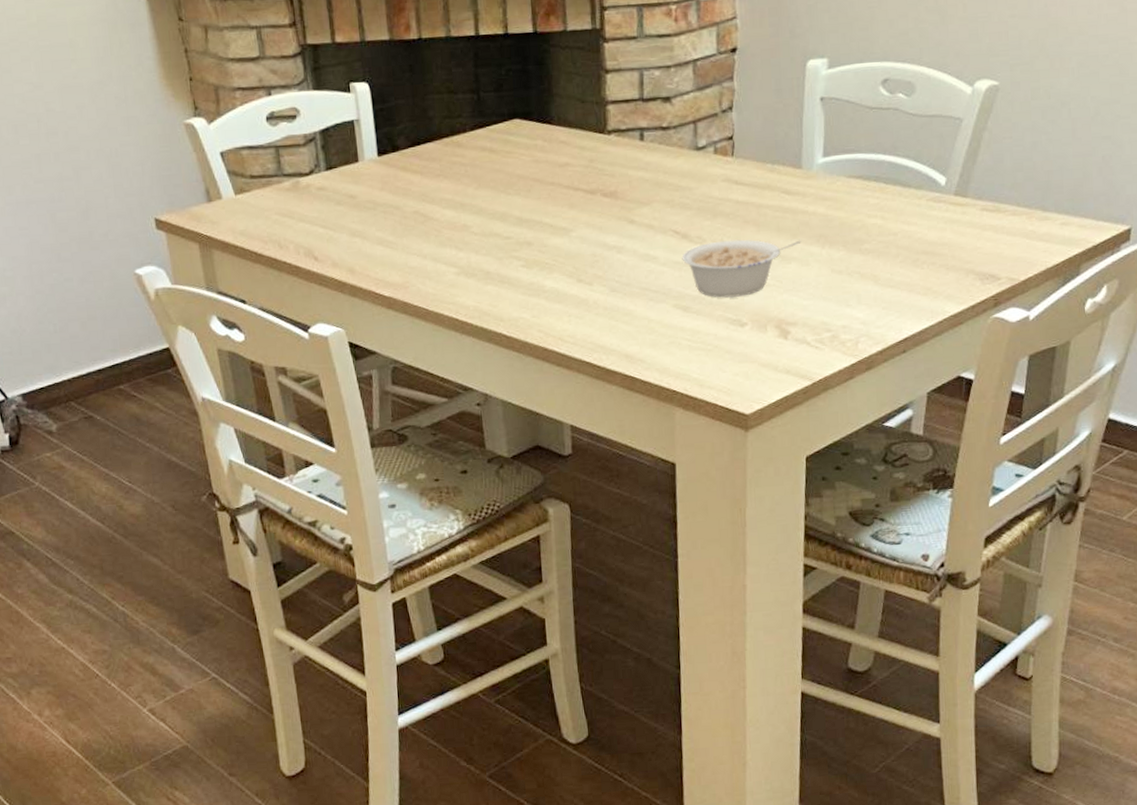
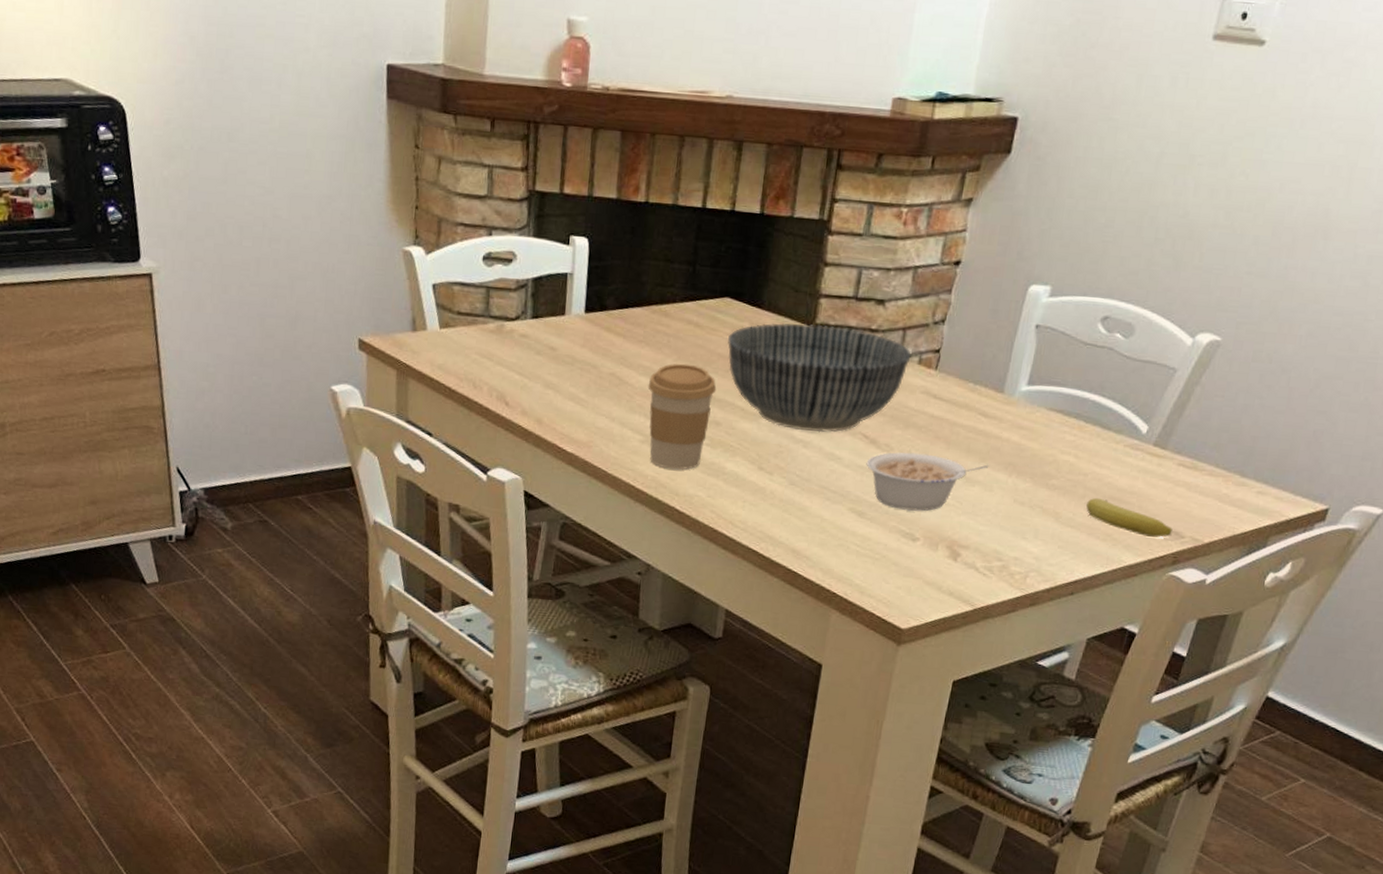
coffee cup: none [453,190,522,297] -> present [648,363,717,470]
bowl: none [524,129,706,237] -> present [728,323,911,433]
fruit: none [902,254,988,284] -> present [1086,497,1173,538]

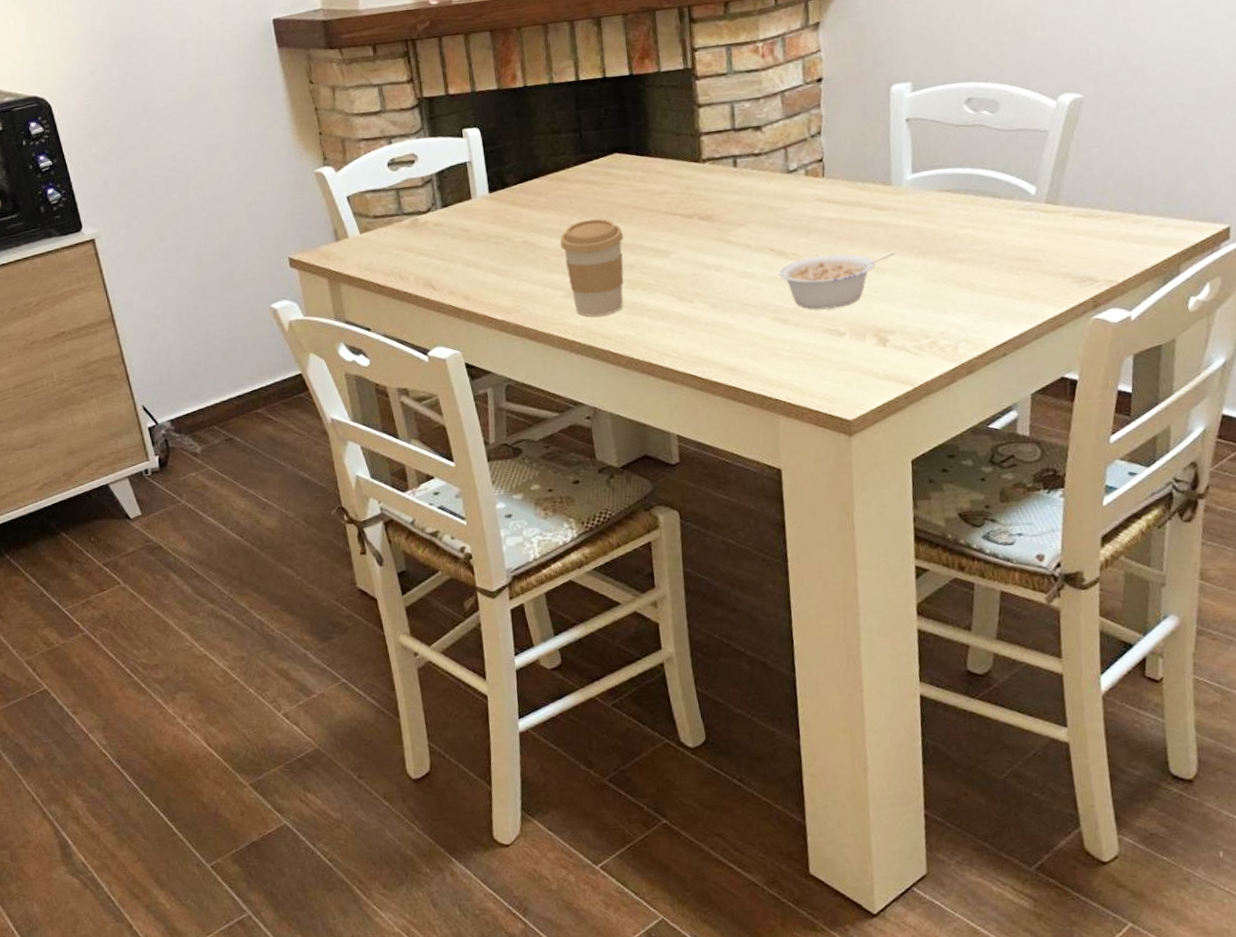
bowl: present [728,323,911,433] -> none [624,156,797,257]
fruit: present [1086,497,1173,538] -> none [996,261,1086,288]

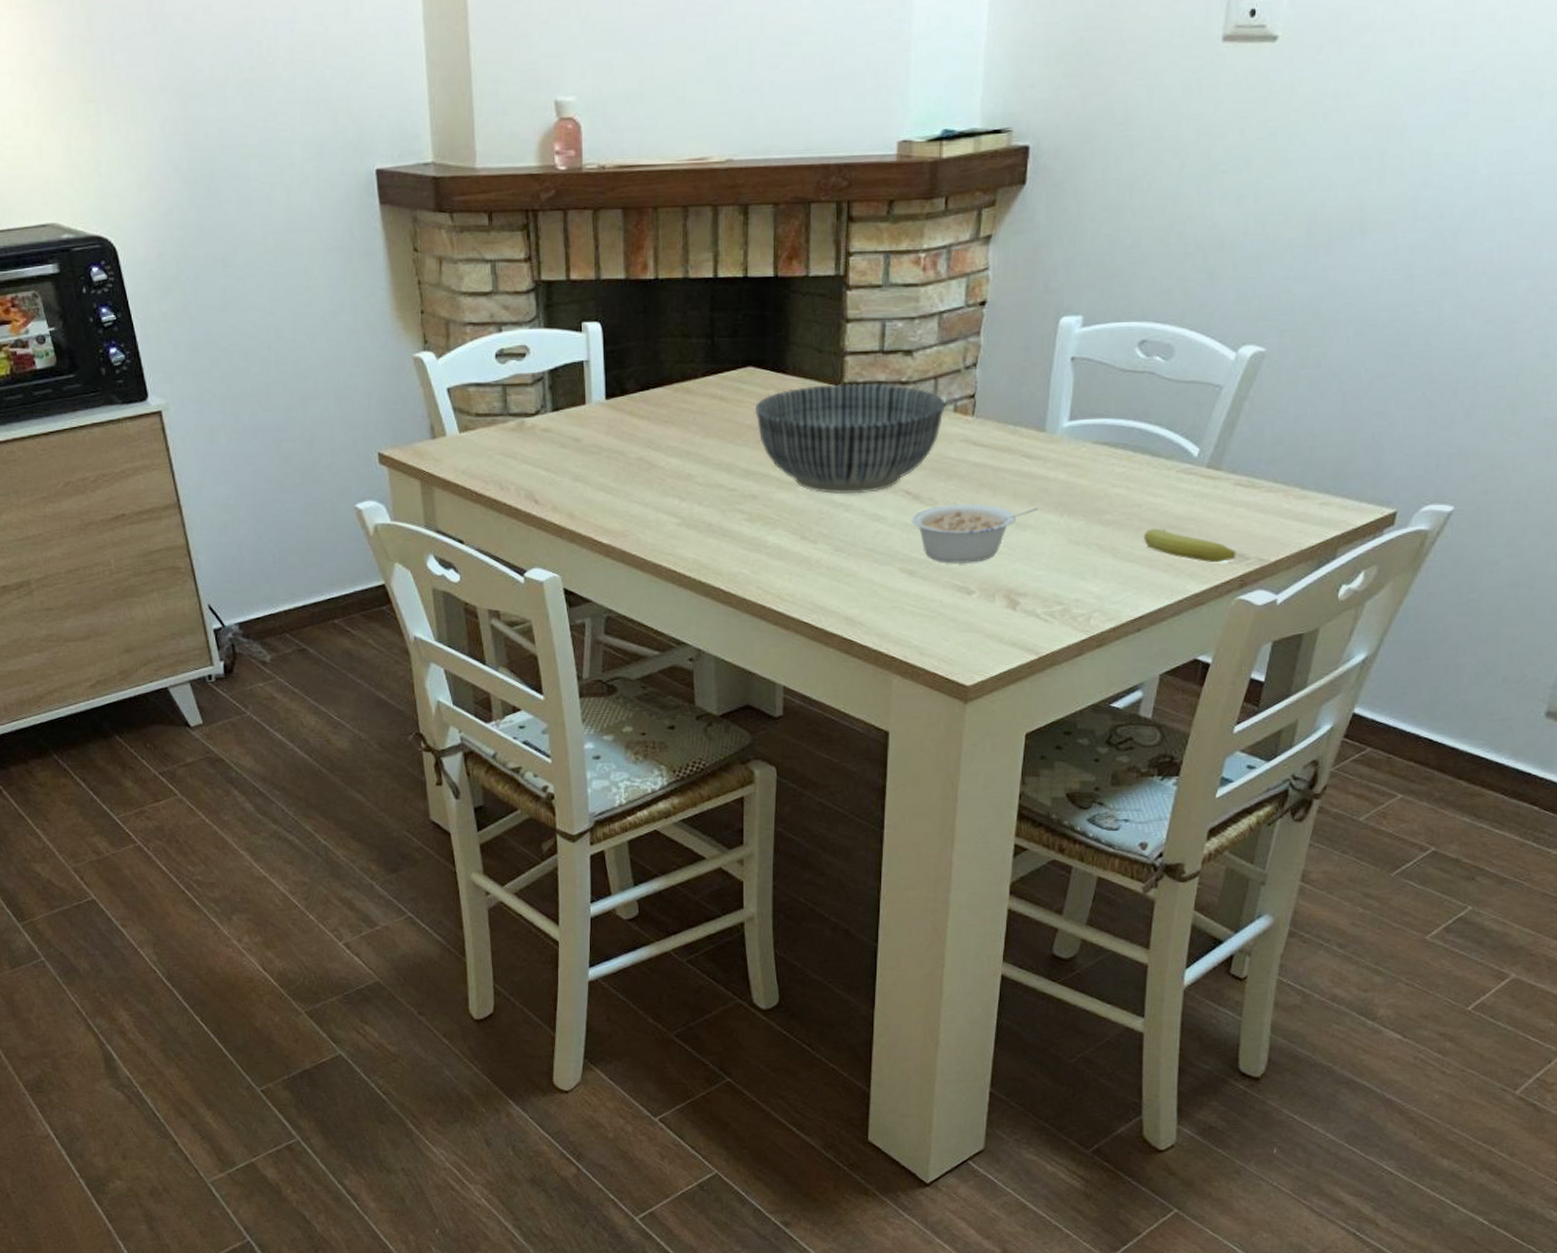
coffee cup: present [560,218,624,317] -> none [678,439,749,549]
bowl: none [624,156,797,257] -> present [755,383,946,494]
fruit: none [996,261,1086,288] -> present [1144,528,1236,562]

